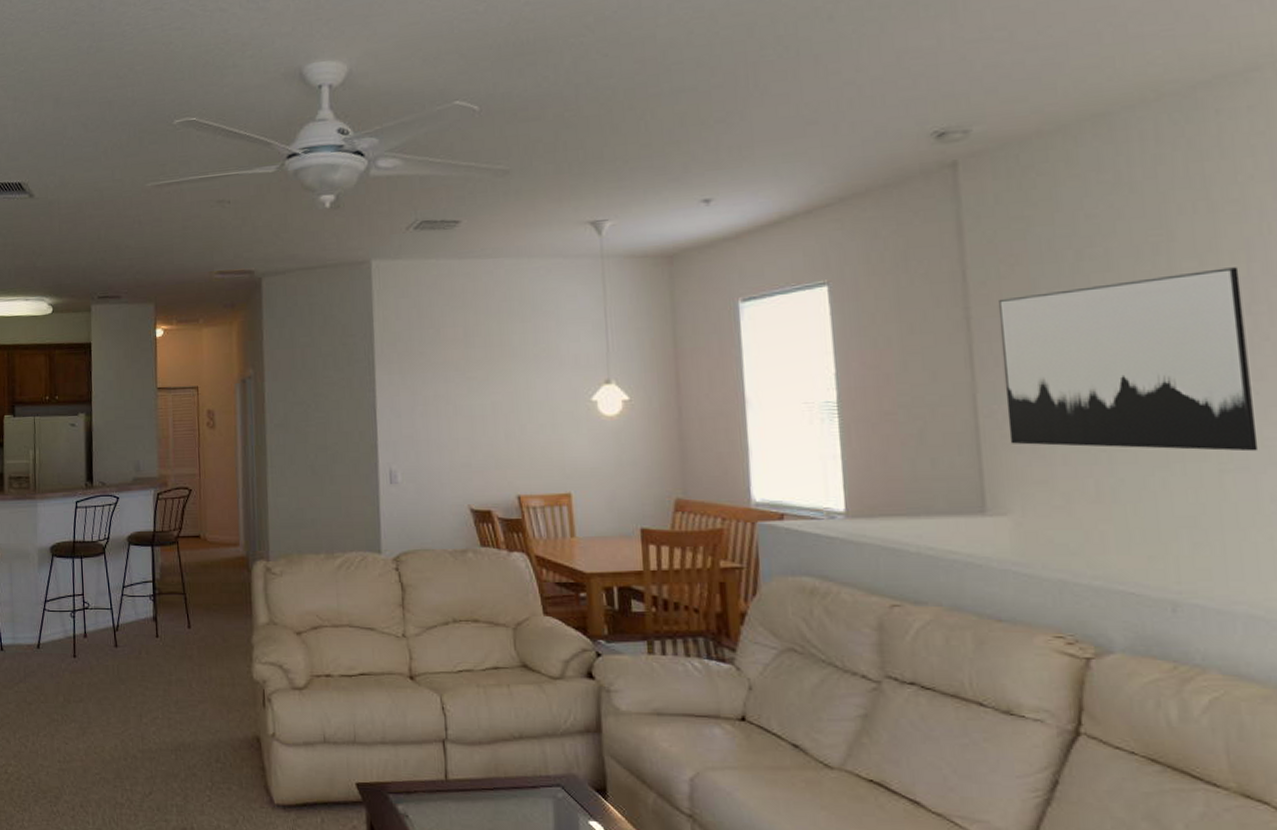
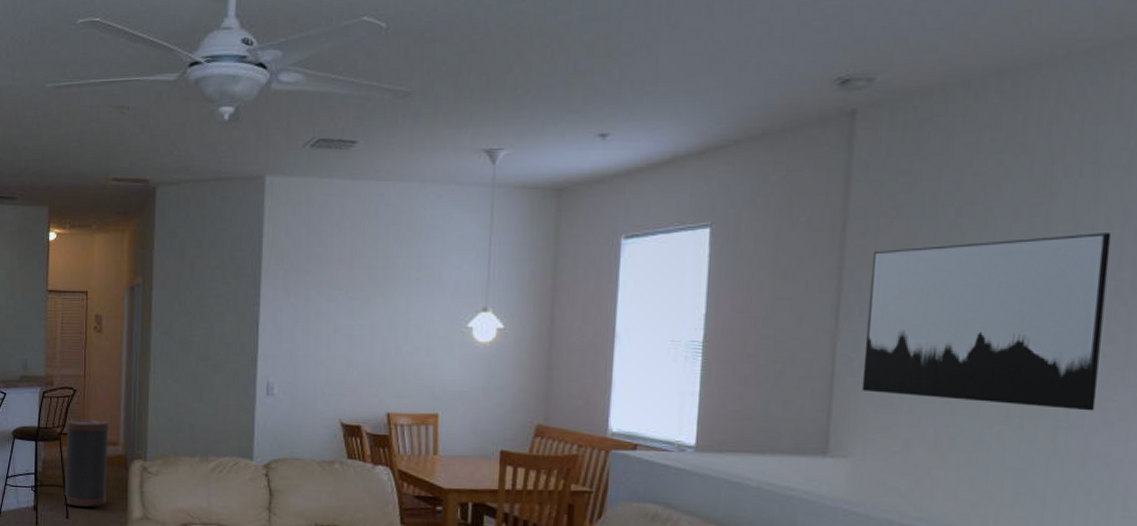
trash can: none [183,520,229,614] -> present [64,419,110,508]

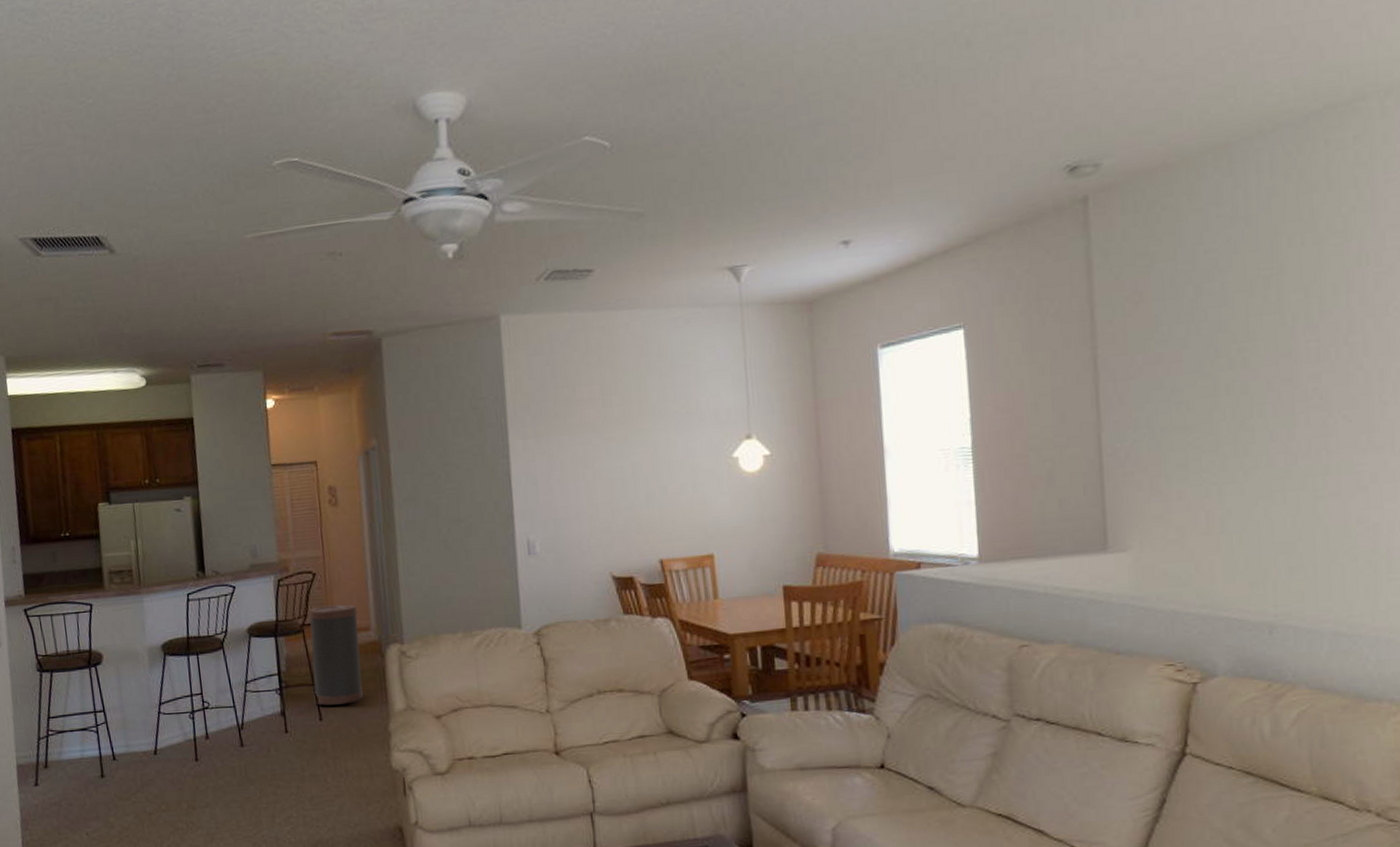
wall art: present [861,233,1112,411] -> none [1122,298,1349,482]

